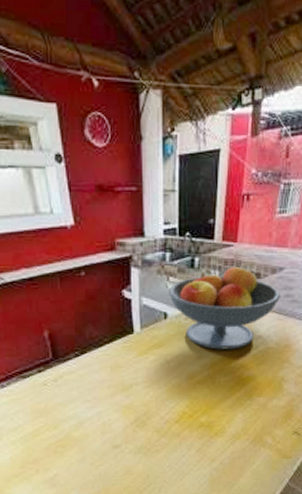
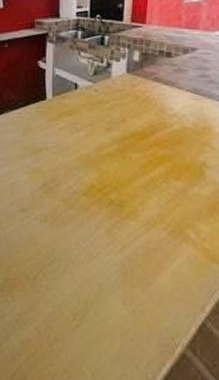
fruit bowl: present [169,266,281,350] -> none [80,45,196,126]

